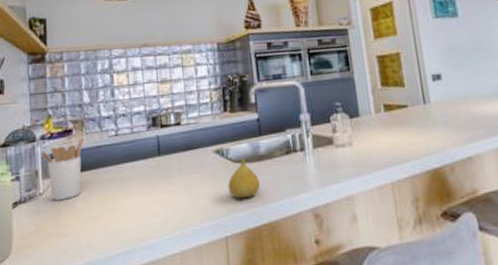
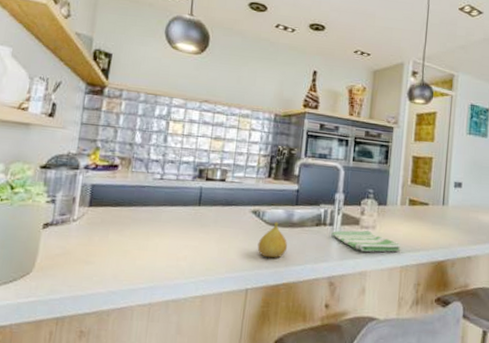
utensil holder: present [40,138,84,201] -> none [81,175,128,230]
dish towel: none [304,148,388,173] -> present [331,230,401,252]

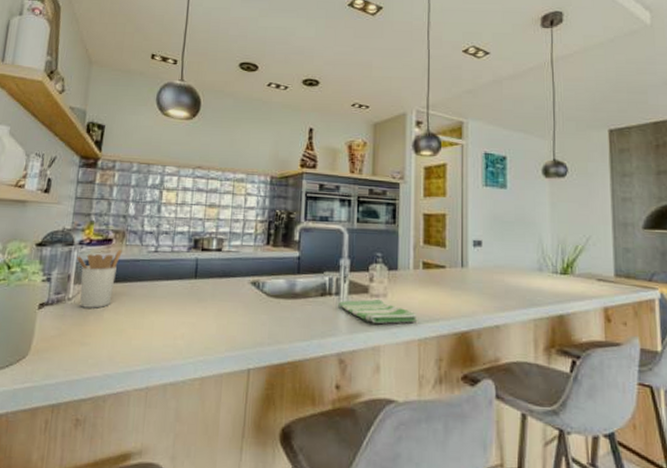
utensil holder: none [81,175,128,230] -> present [76,249,122,308]
fruit: present [257,222,288,258] -> none [258,293,291,334]

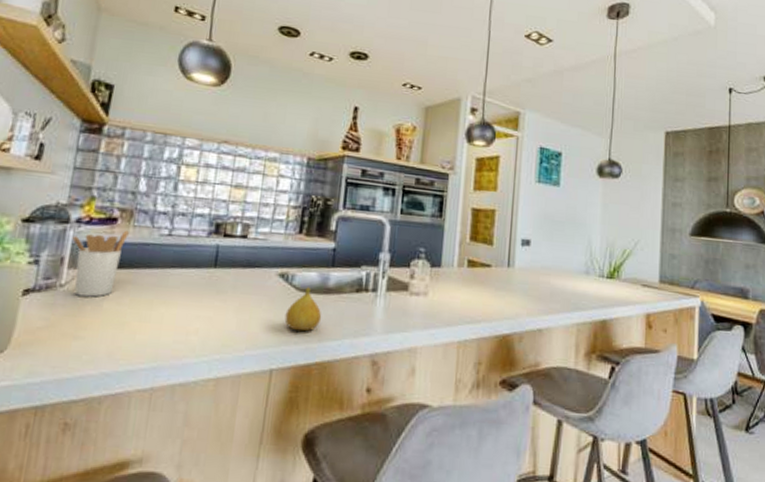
fruit: none [258,293,291,334] -> present [284,287,322,332]
dish towel: present [338,298,418,324] -> none [374,297,459,324]

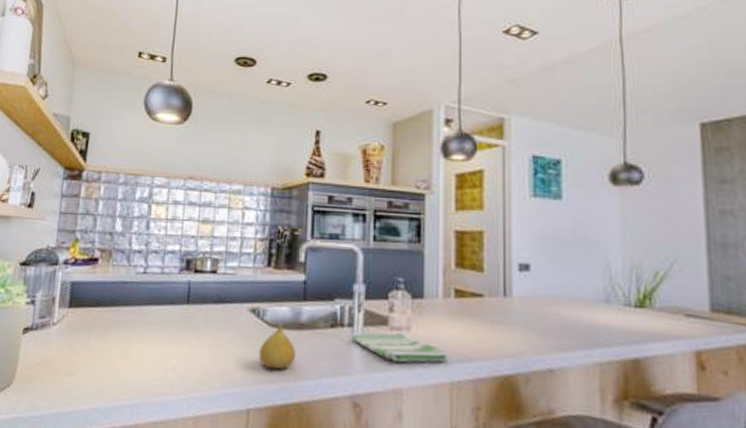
utensil holder: present [72,230,129,297] -> none [61,269,109,335]
dish towel: none [374,297,459,324] -> present [352,332,449,363]

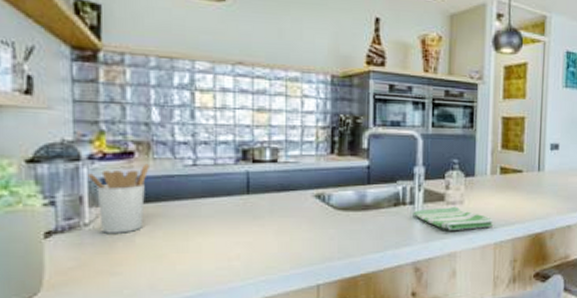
utensil holder: none [61,269,109,335] -> present [87,163,149,233]
fruit: present [258,322,297,370] -> none [326,205,363,248]

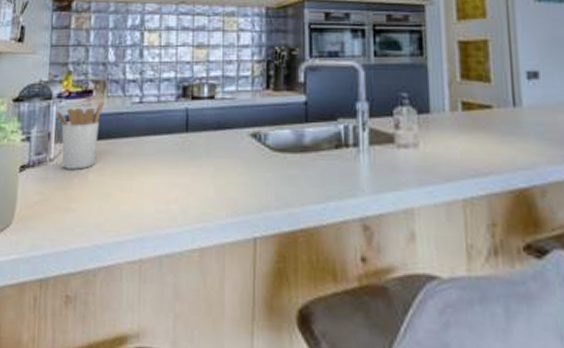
dish towel: present [413,206,494,230] -> none [357,149,460,181]

